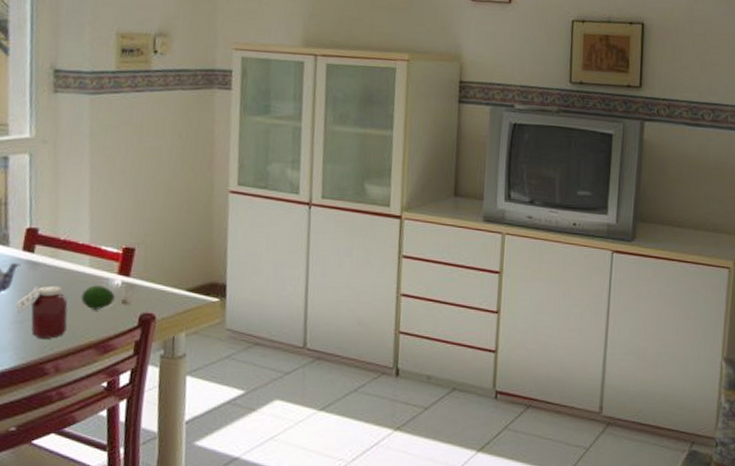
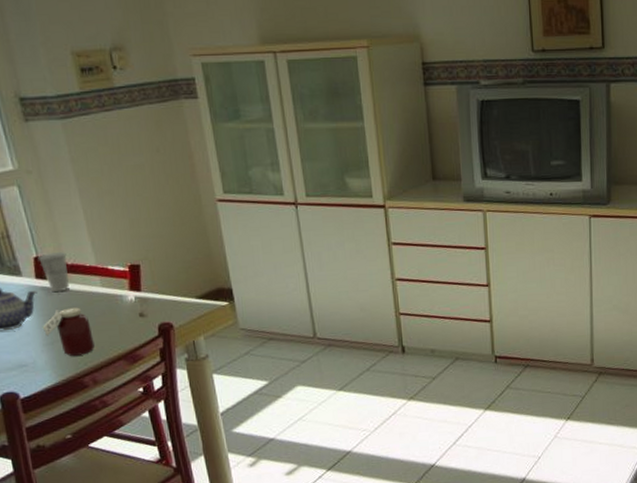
cup: none [30,224,62,268] -> present [37,251,69,293]
fruit: present [81,285,115,310] -> none [100,302,132,325]

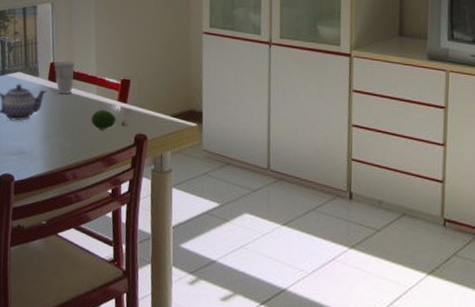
jar: present [42,307,95,356] -> none [44,109,82,152]
fruit: none [100,302,132,325] -> present [91,109,116,130]

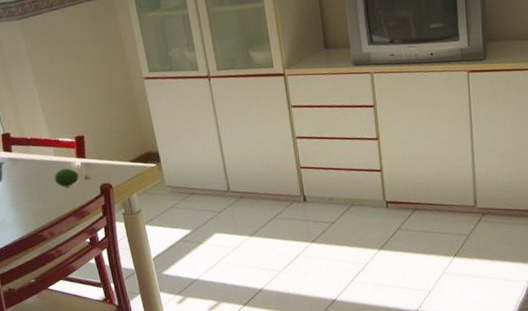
cup: present [53,60,76,95] -> none [4,128,30,162]

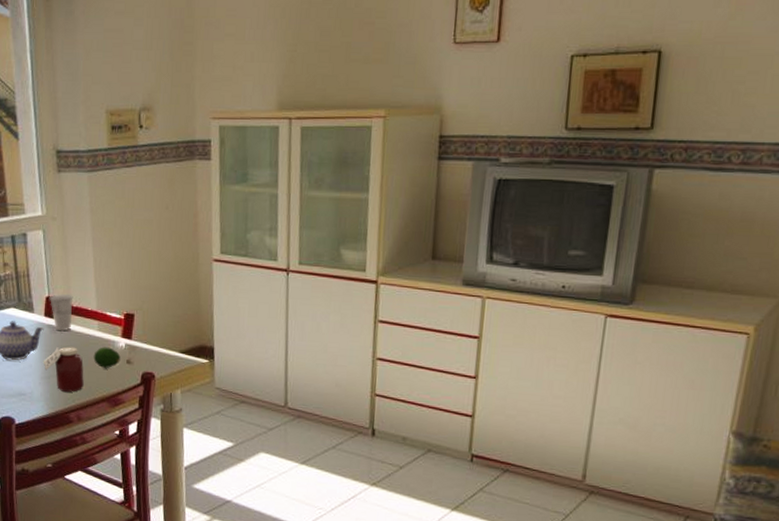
cup: none [4,128,30,162] -> present [49,293,73,332]
jar: none [9,173,51,214] -> present [43,347,84,392]

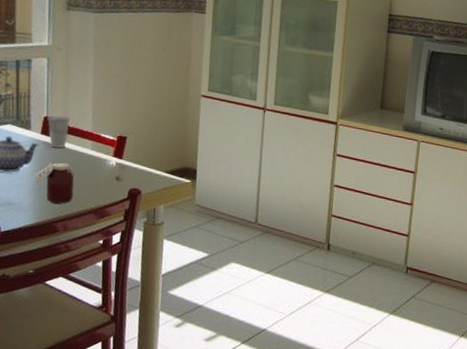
fruit: present [93,347,121,368] -> none [84,164,111,183]

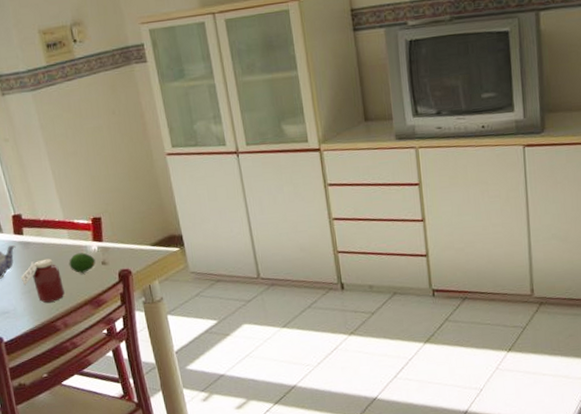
cup: present [47,114,71,149] -> none [15,208,42,246]
fruit: none [84,164,111,183] -> present [68,252,96,273]

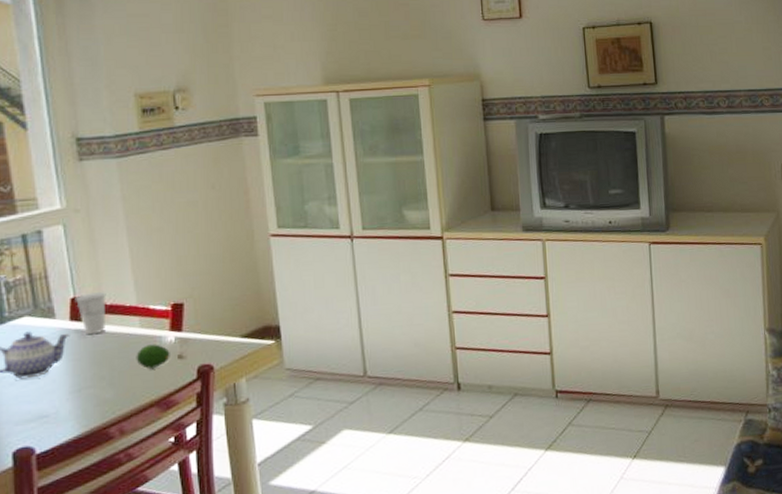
cup: none [15,208,42,246] -> present [74,291,106,335]
jar: present [20,258,65,303] -> none [70,350,126,404]

